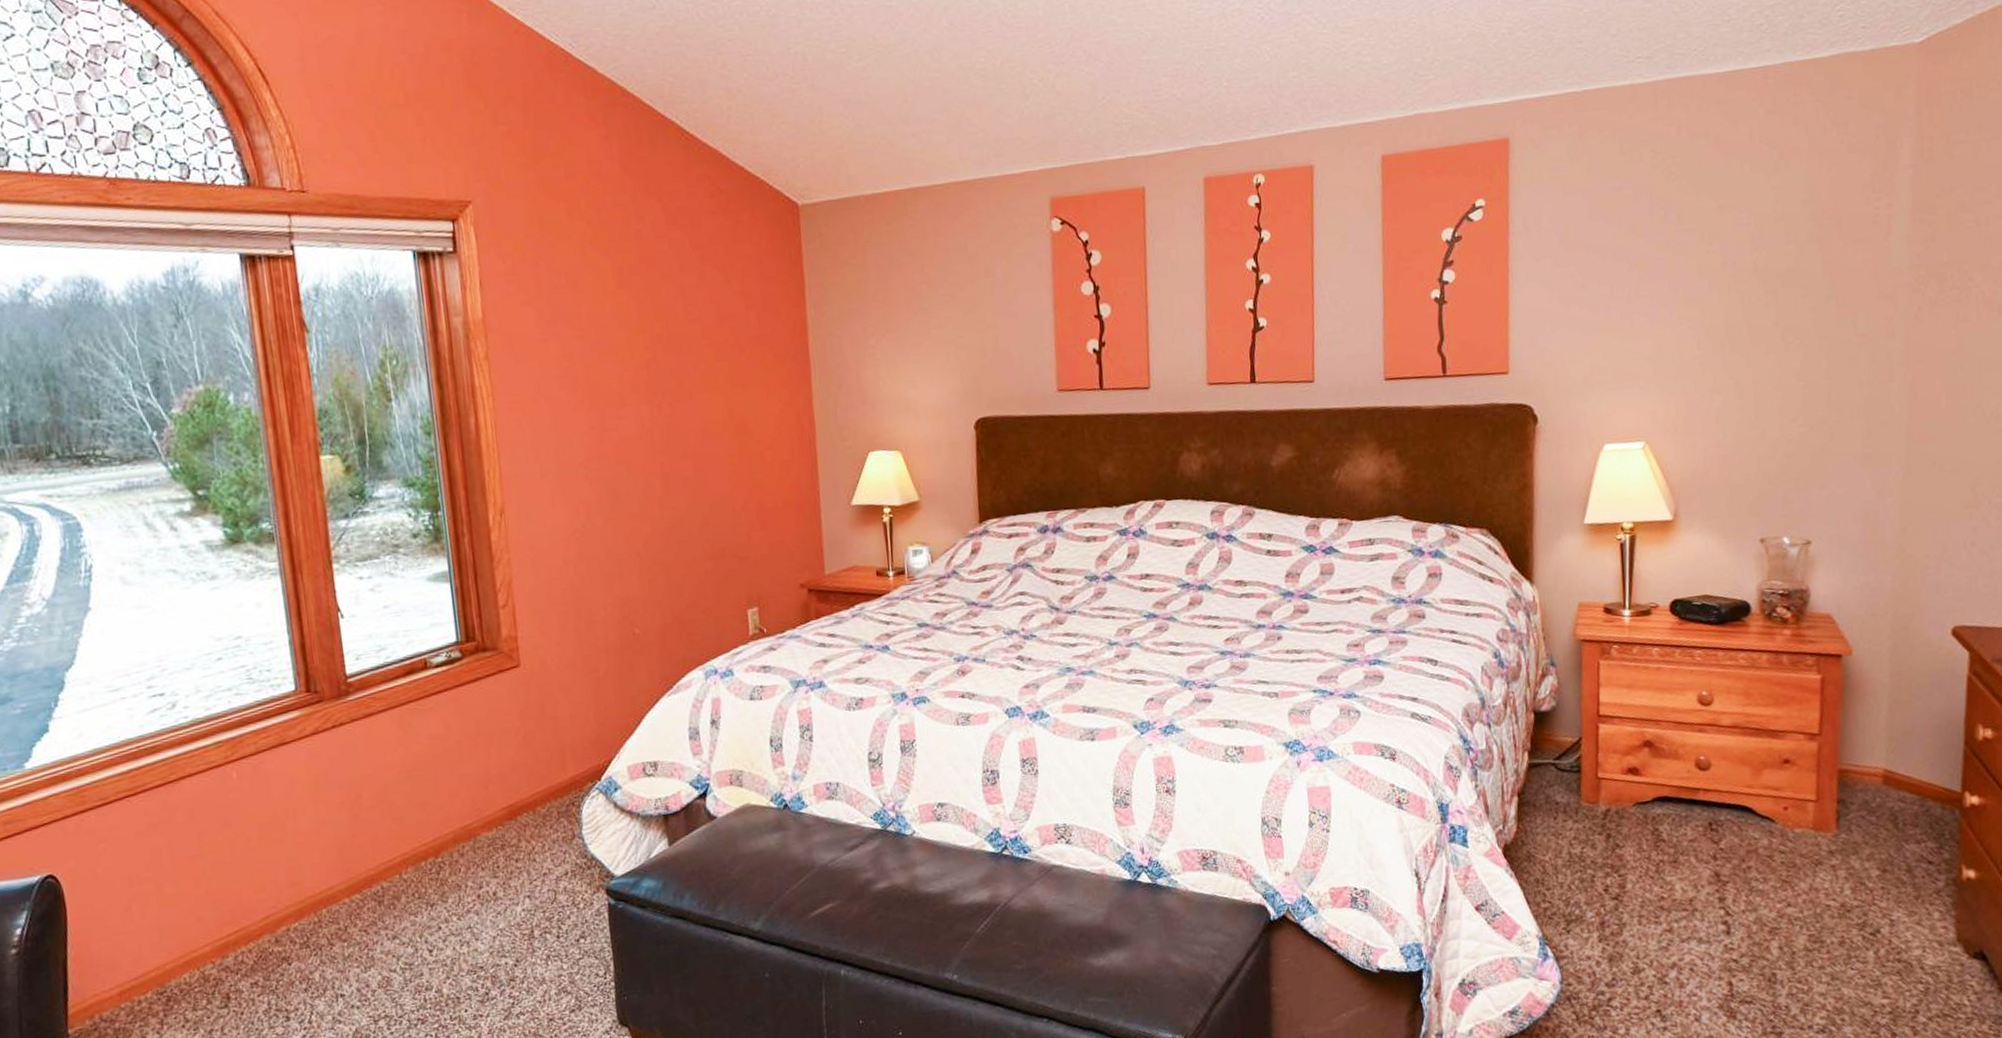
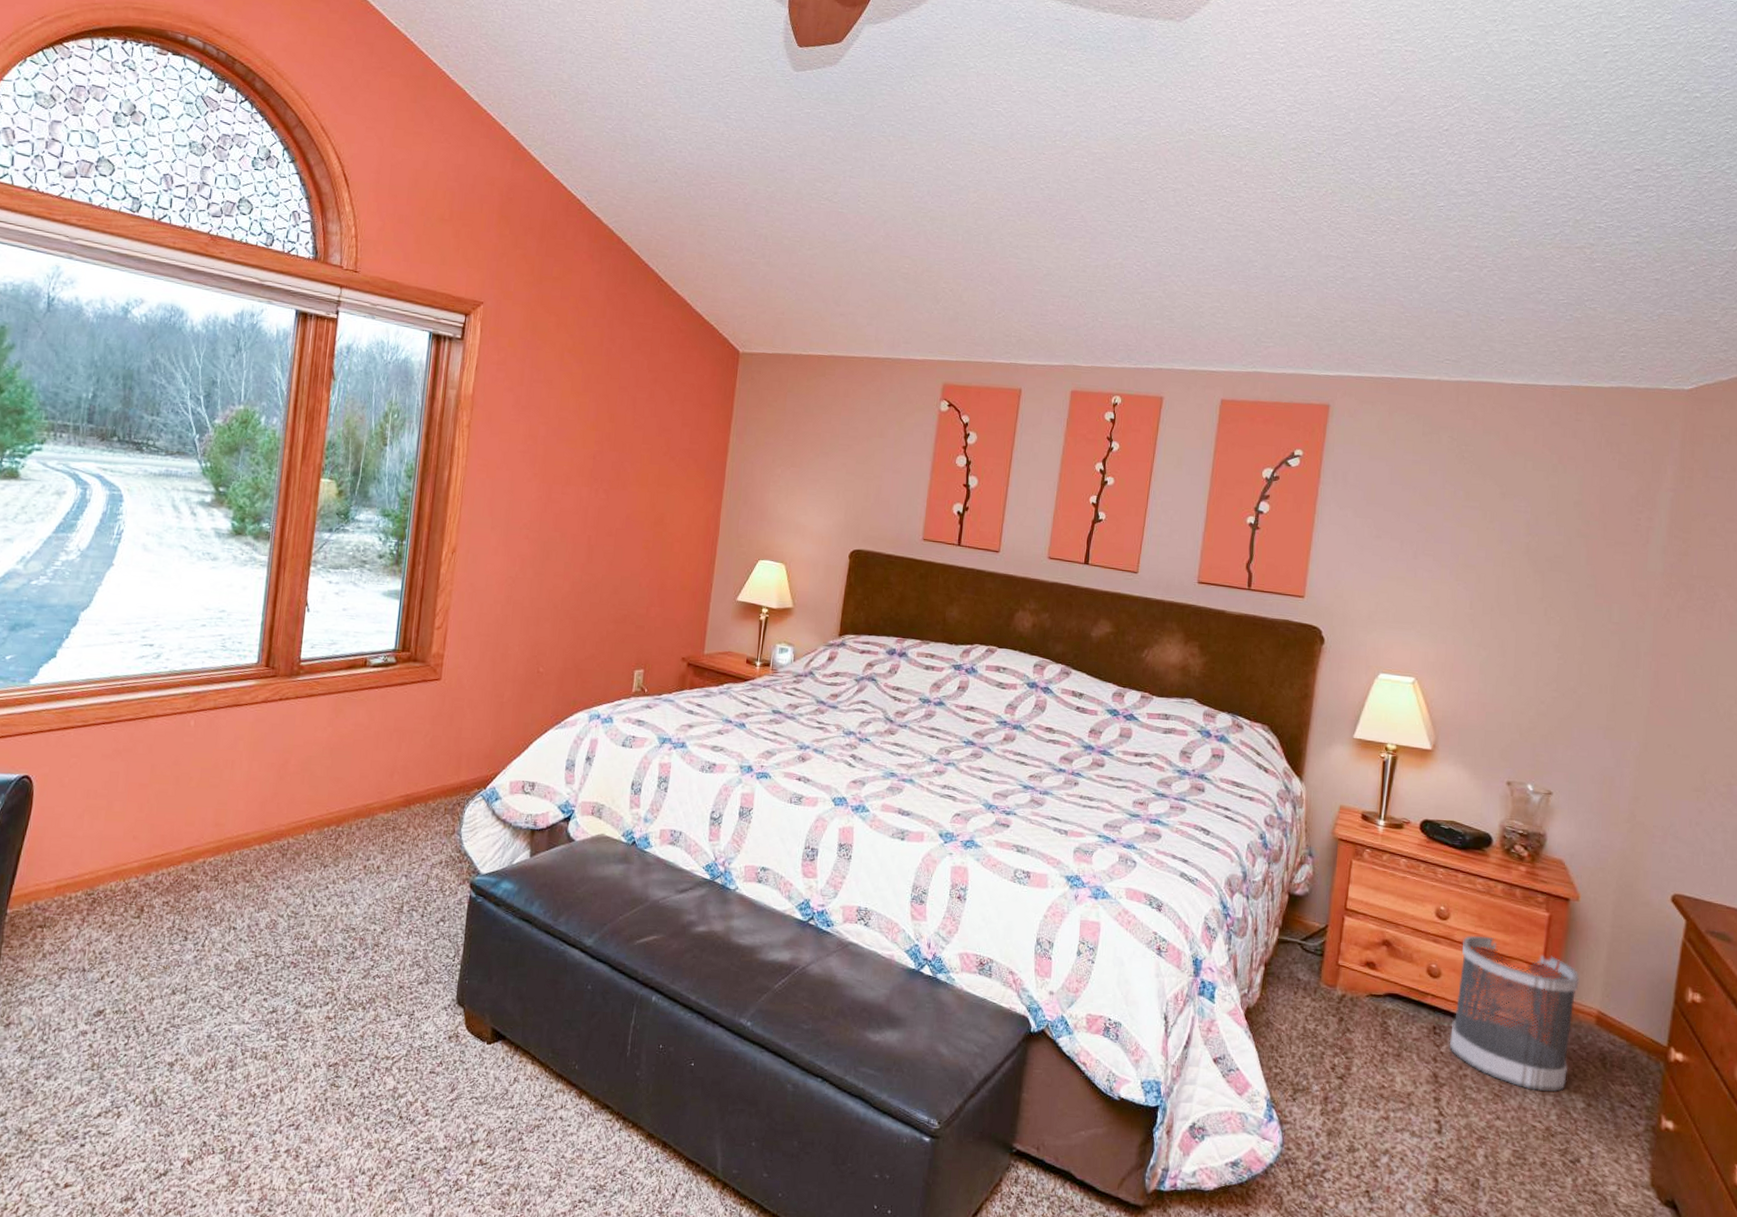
wastebasket: none [1728,714,1861,868] -> present [1449,935,1579,1093]

